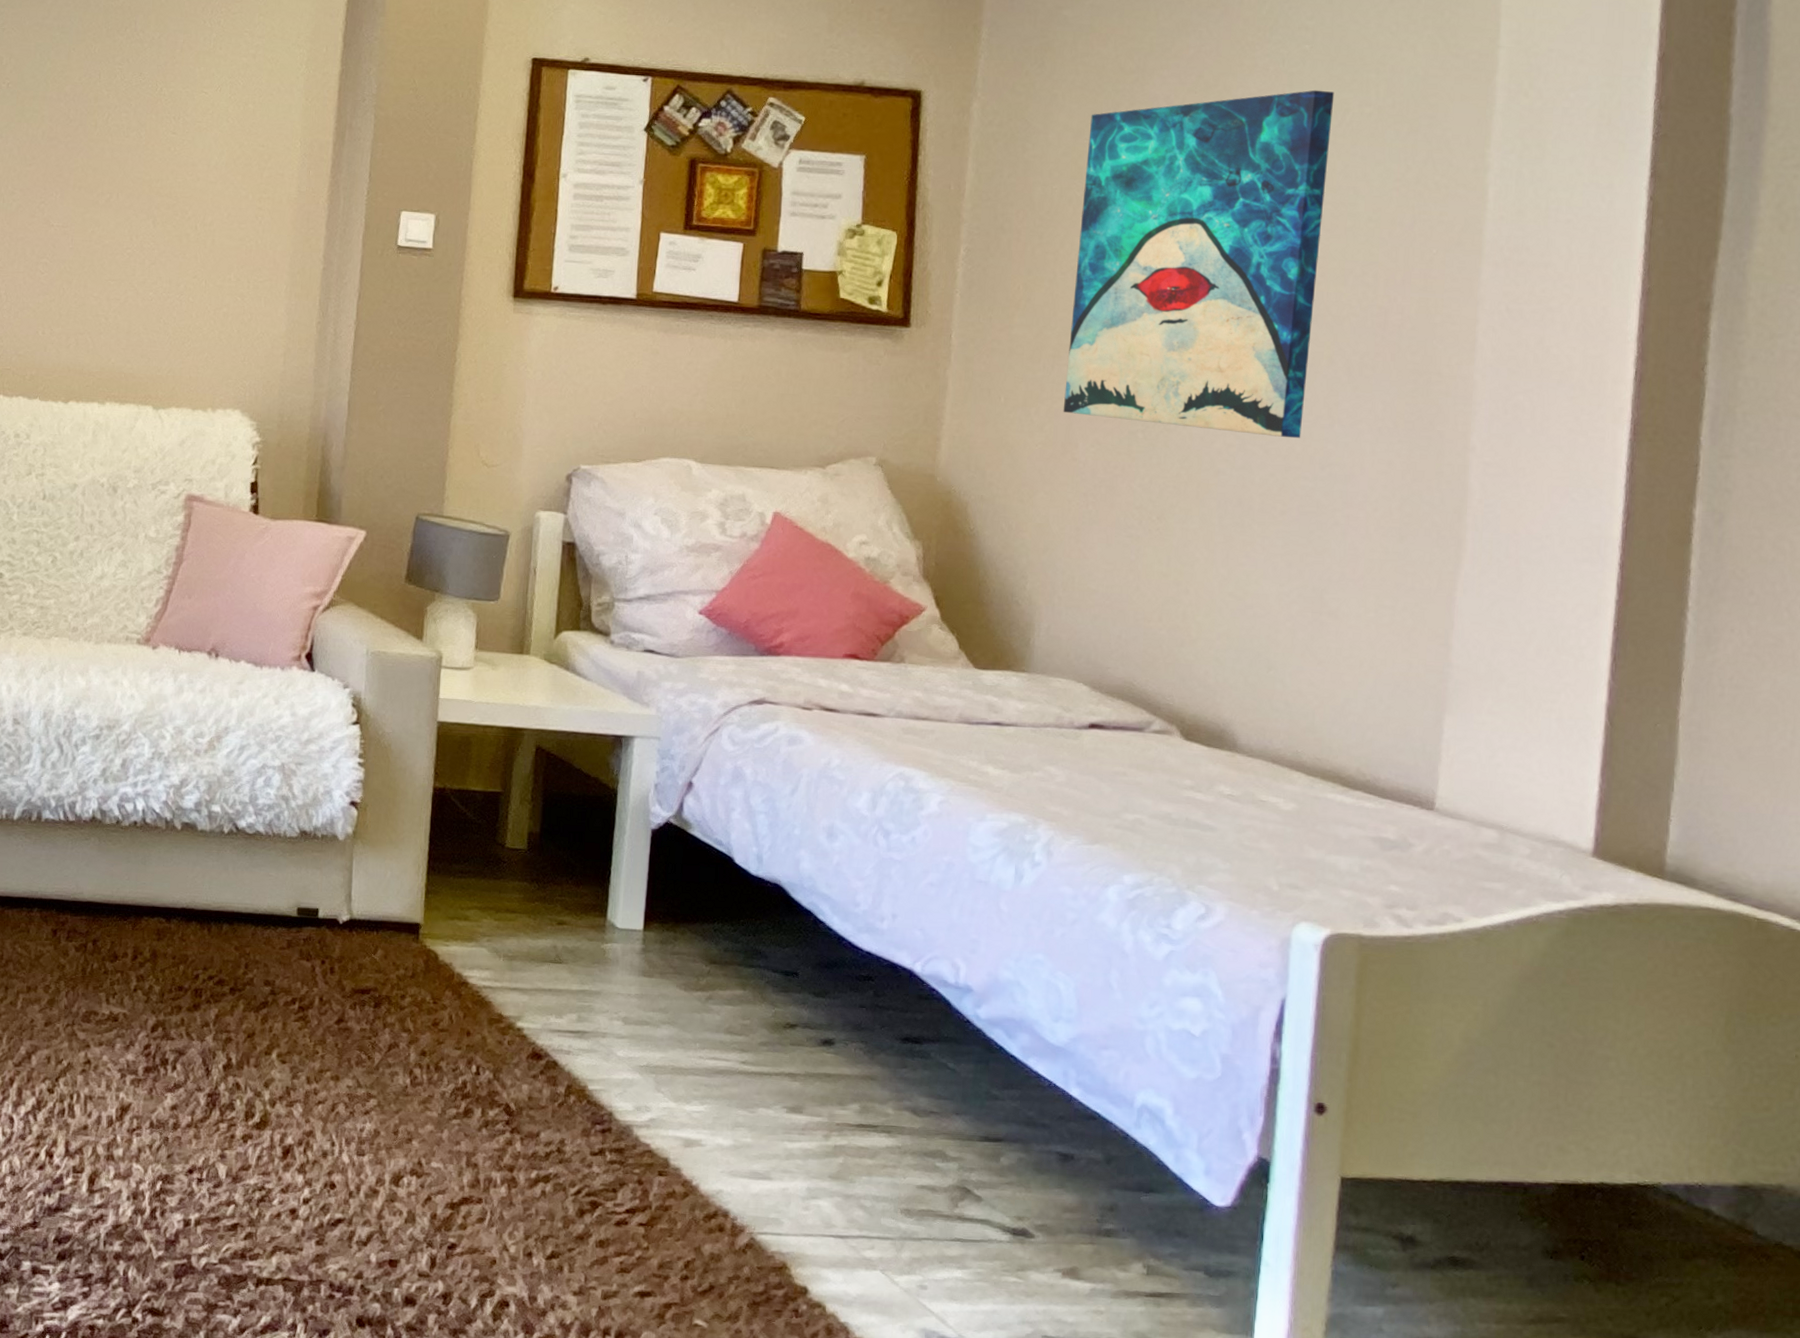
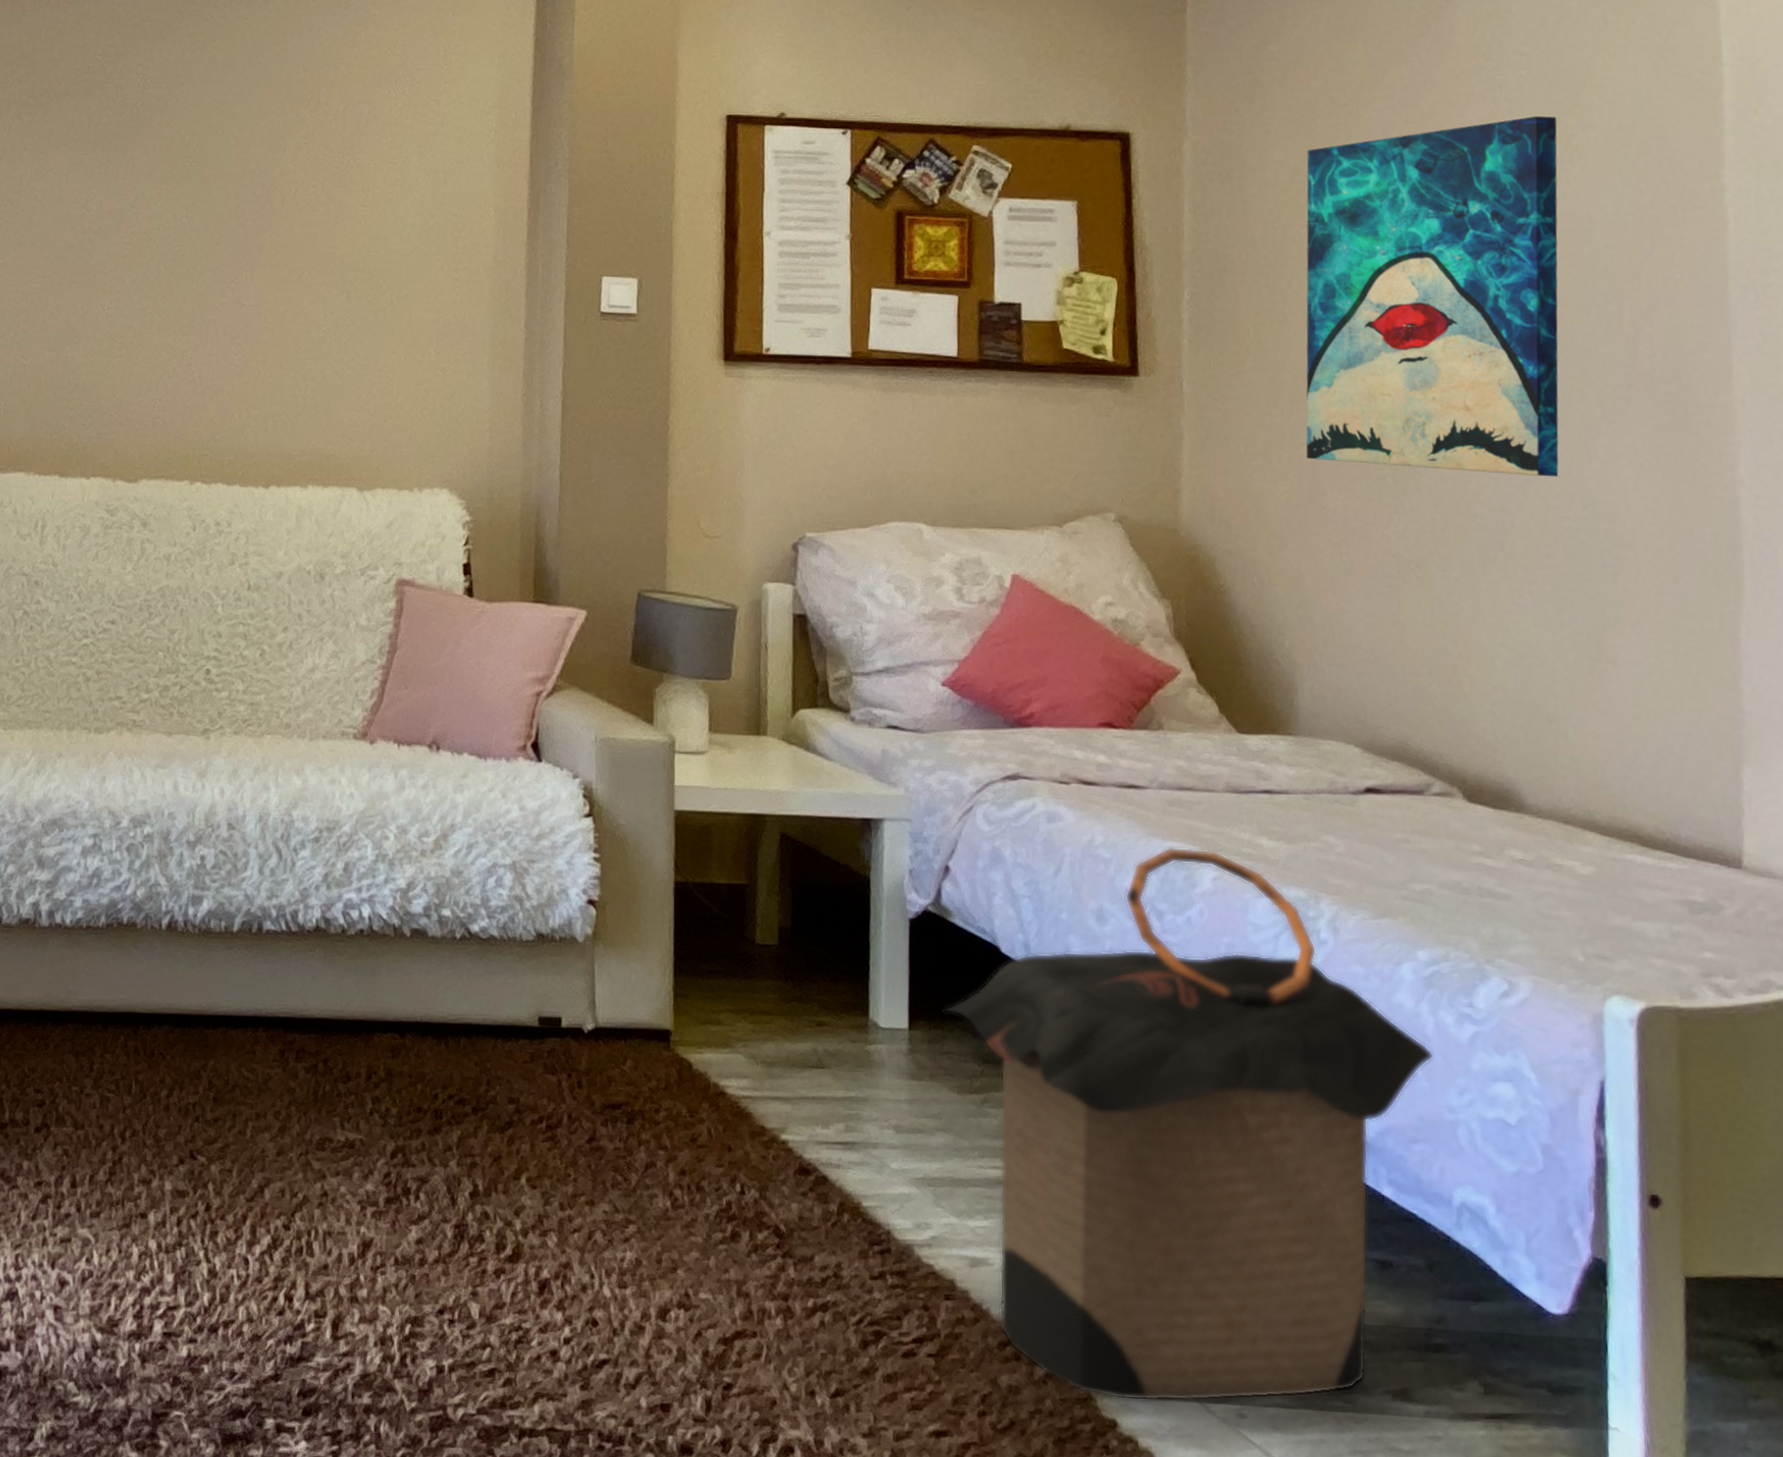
laundry hamper: none [676,772,1130,1273] -> present [942,847,1434,1402]

